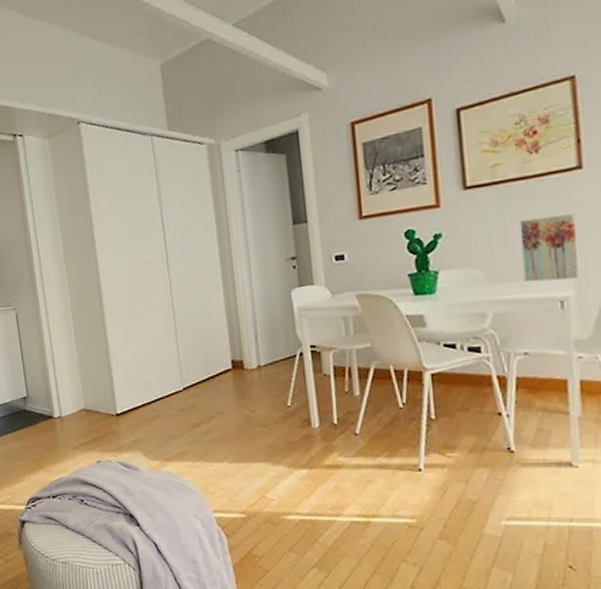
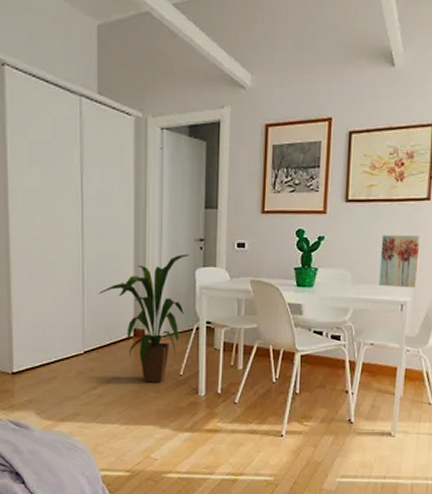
house plant: none [190,275,284,417] -> present [98,254,189,384]

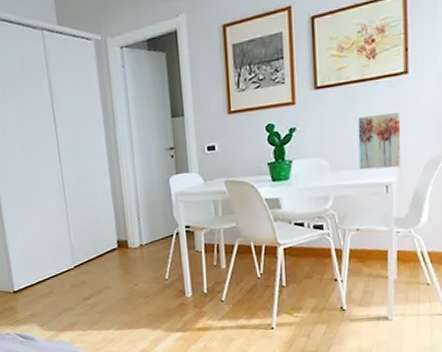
house plant: present [98,254,189,384] -> none [80,163,163,289]

